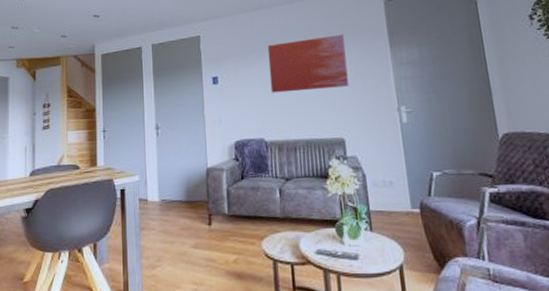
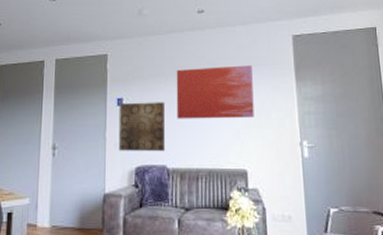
wall art: none [214,77,262,127] -> present [118,102,165,152]

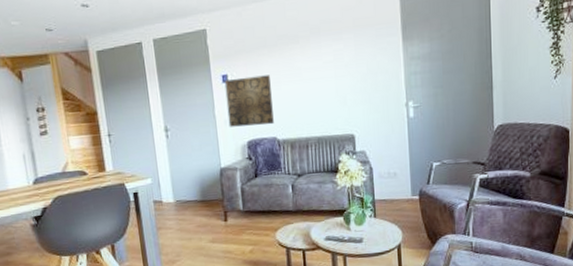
wall art: present [176,65,254,119] -> none [279,27,361,91]

